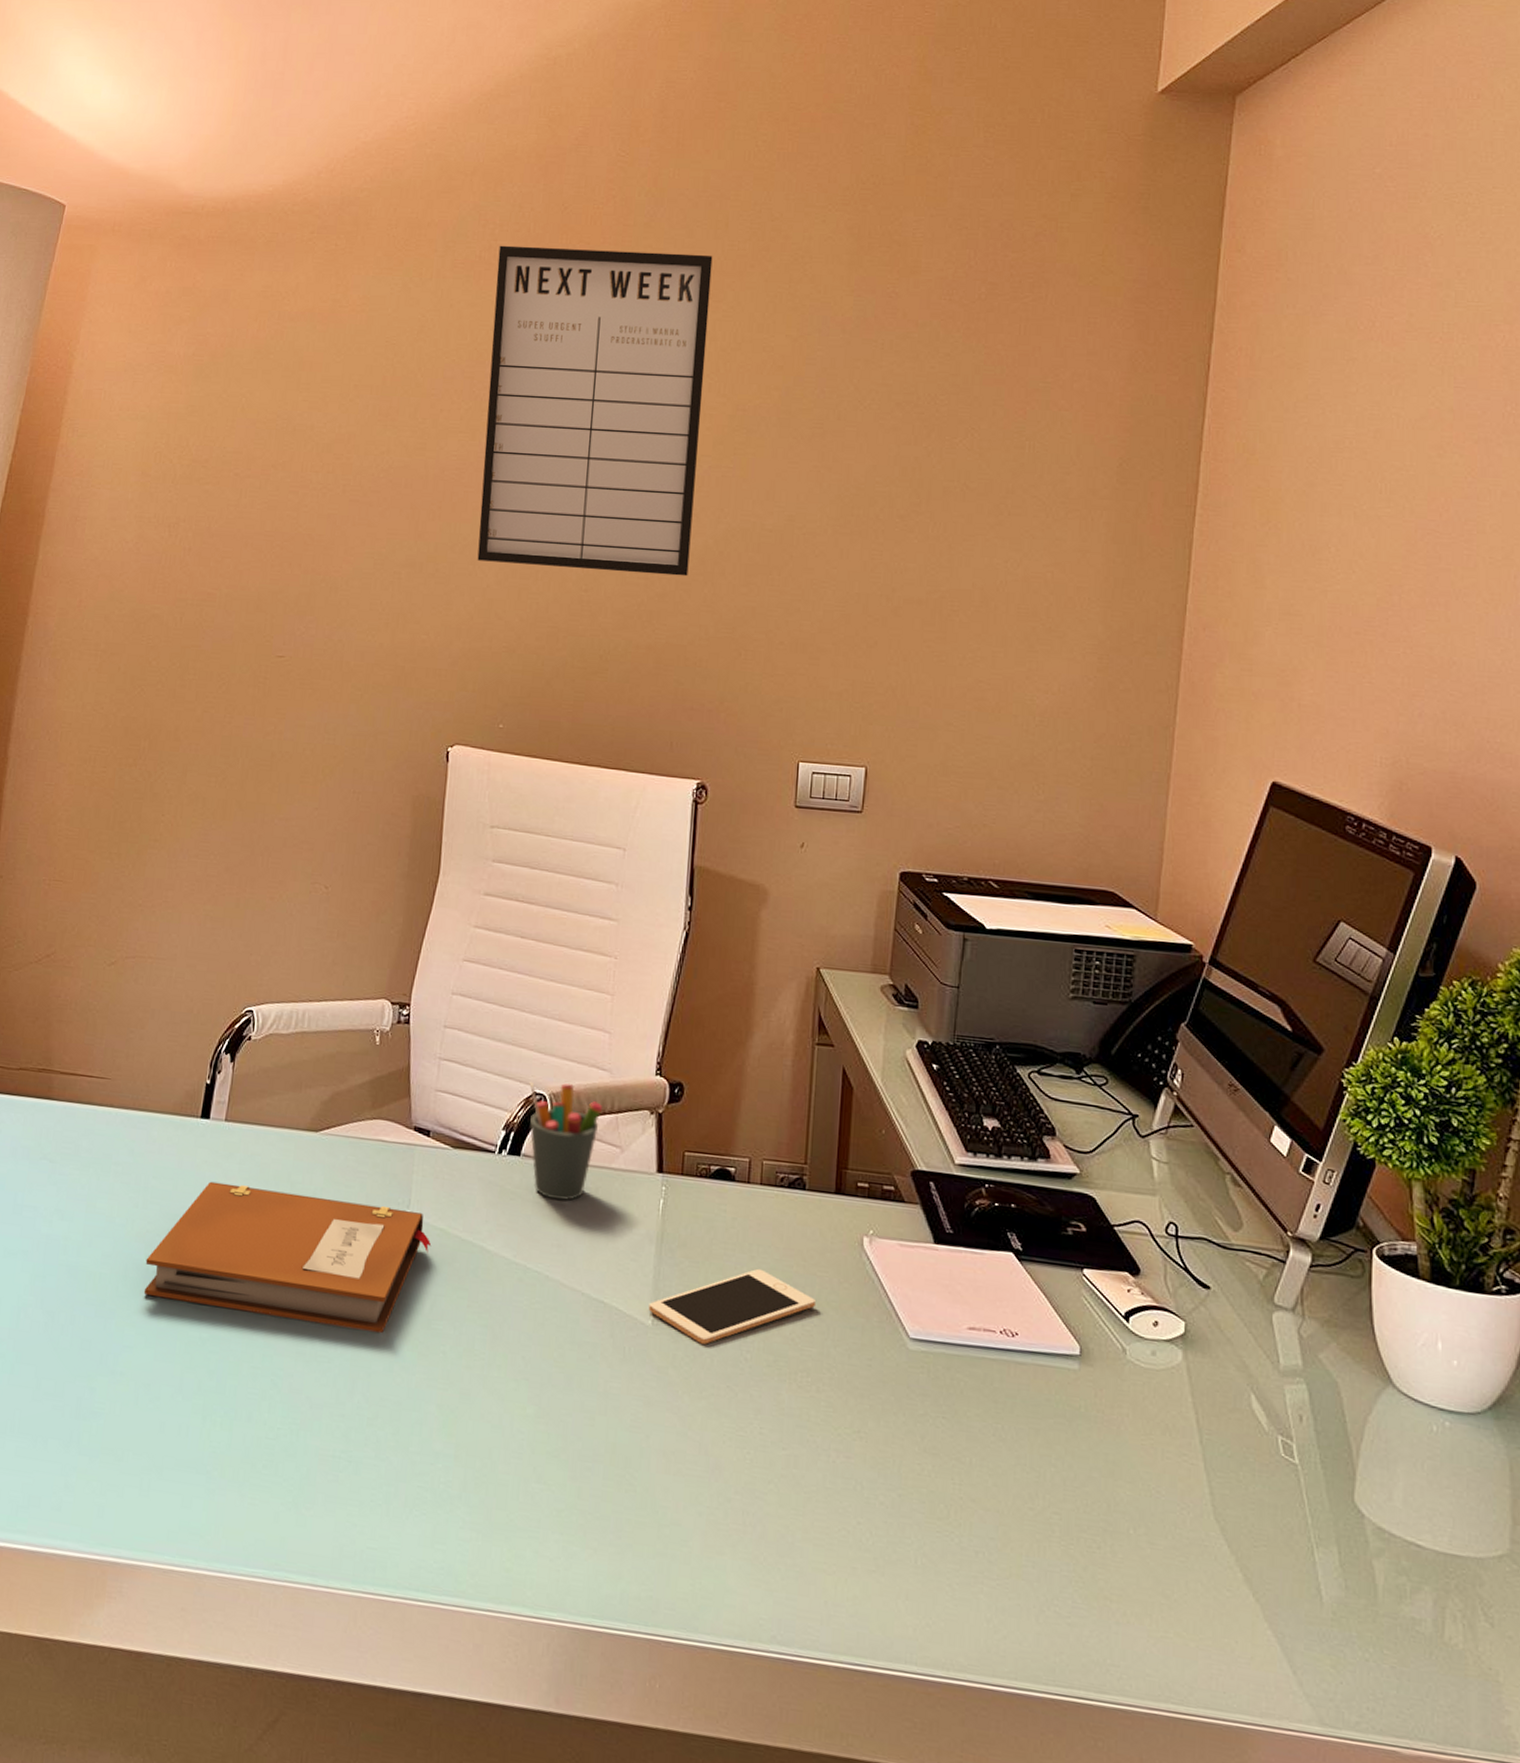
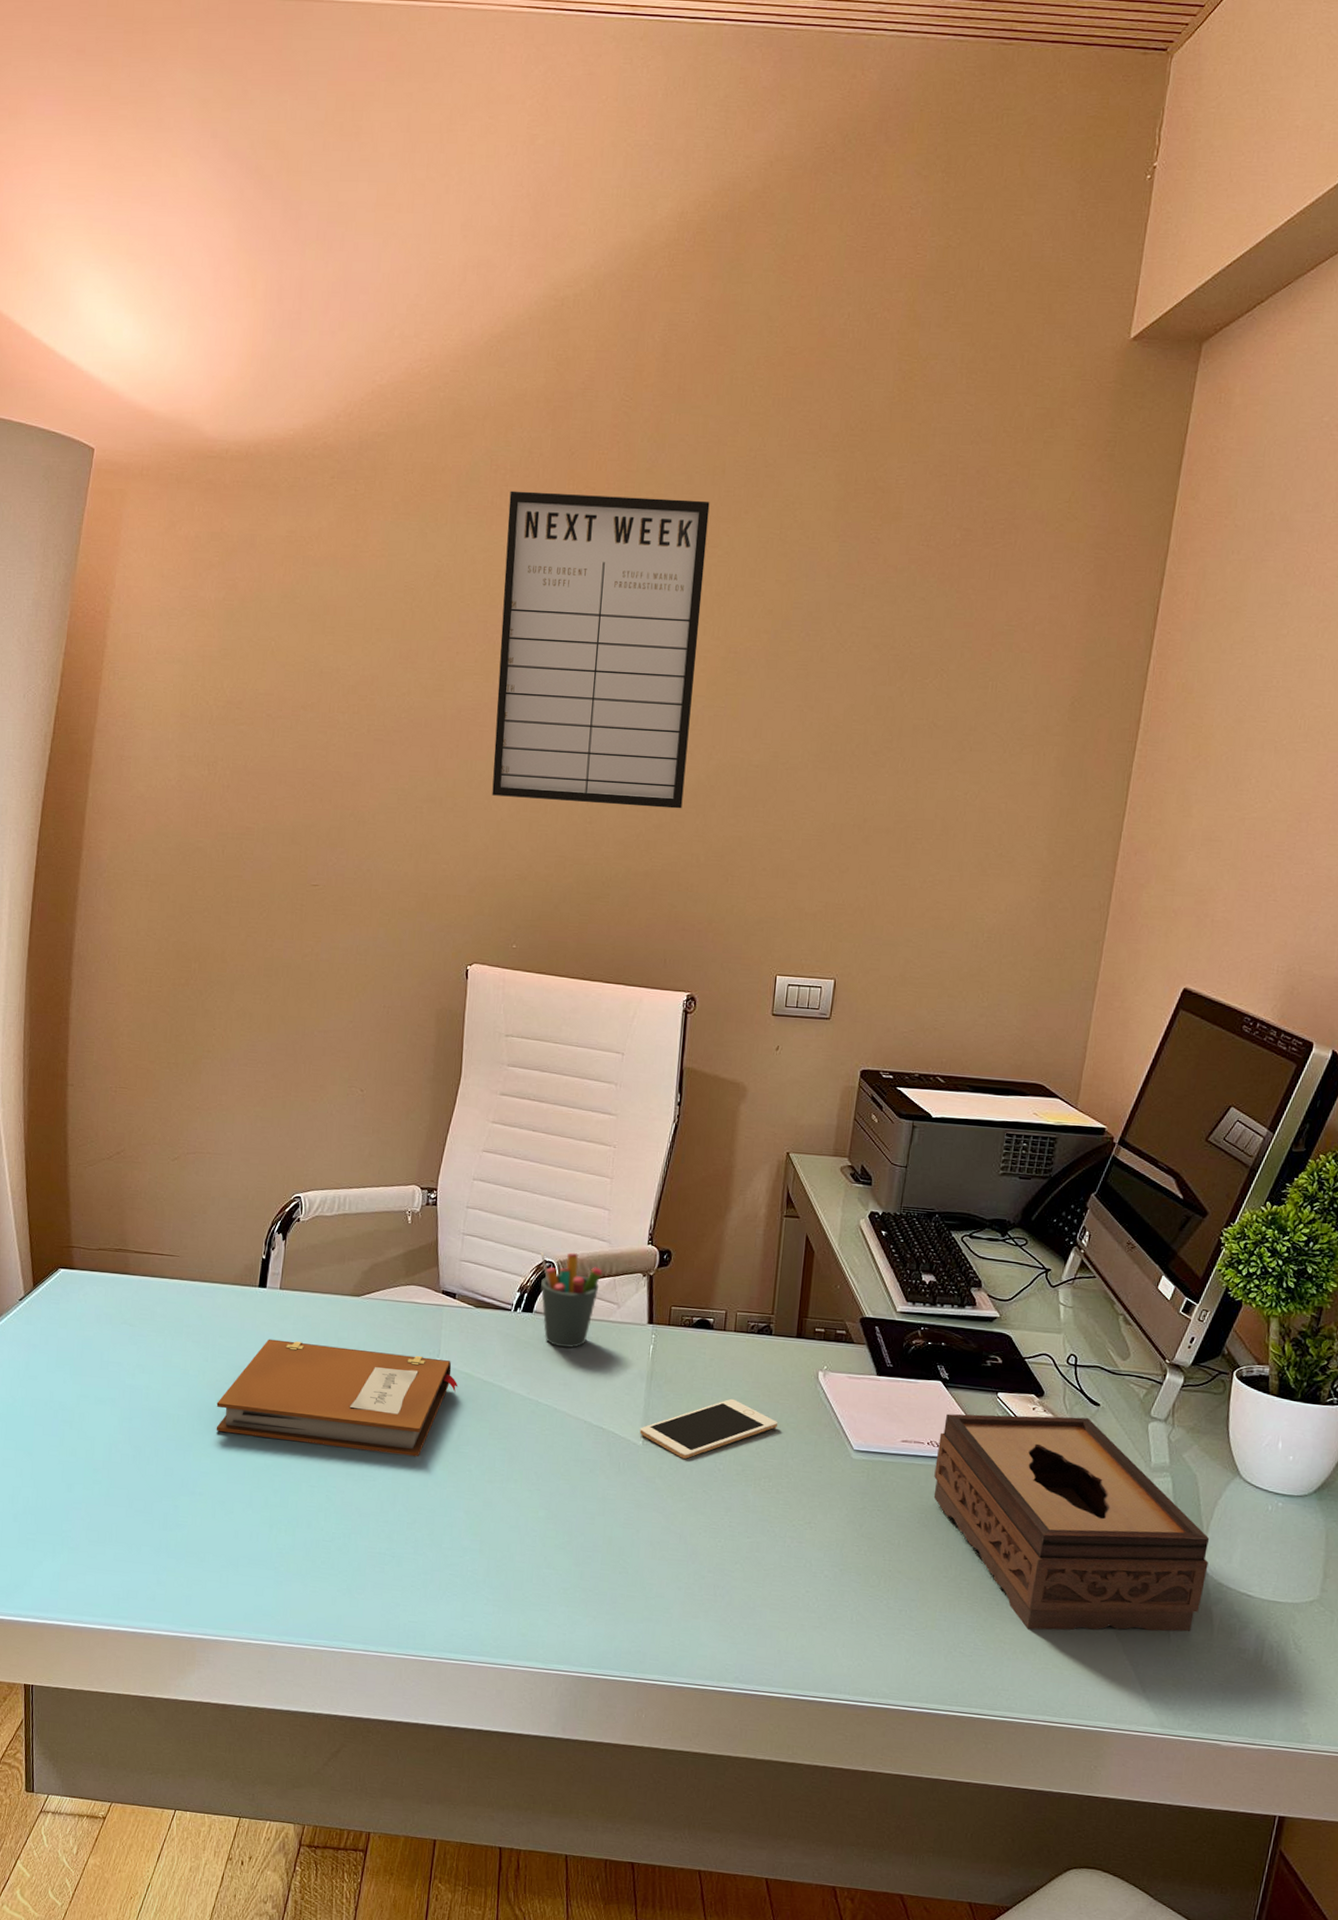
tissue box: none [1010,1294,1363,1593] -> present [933,1413,1210,1632]

